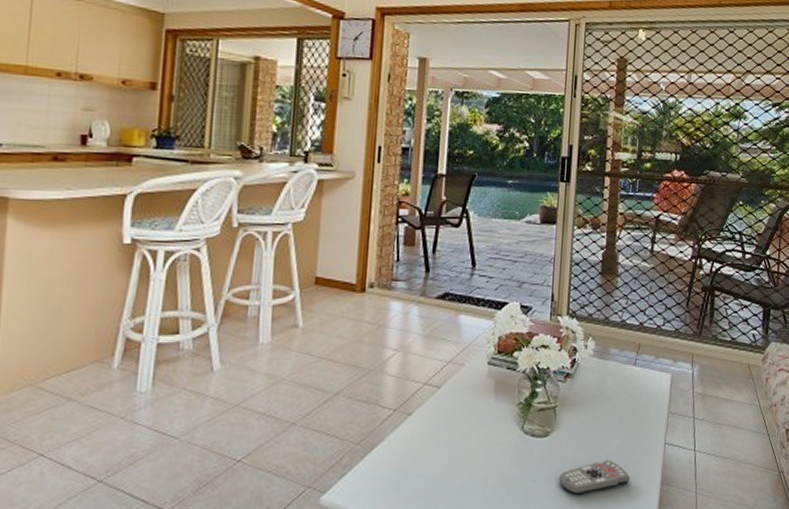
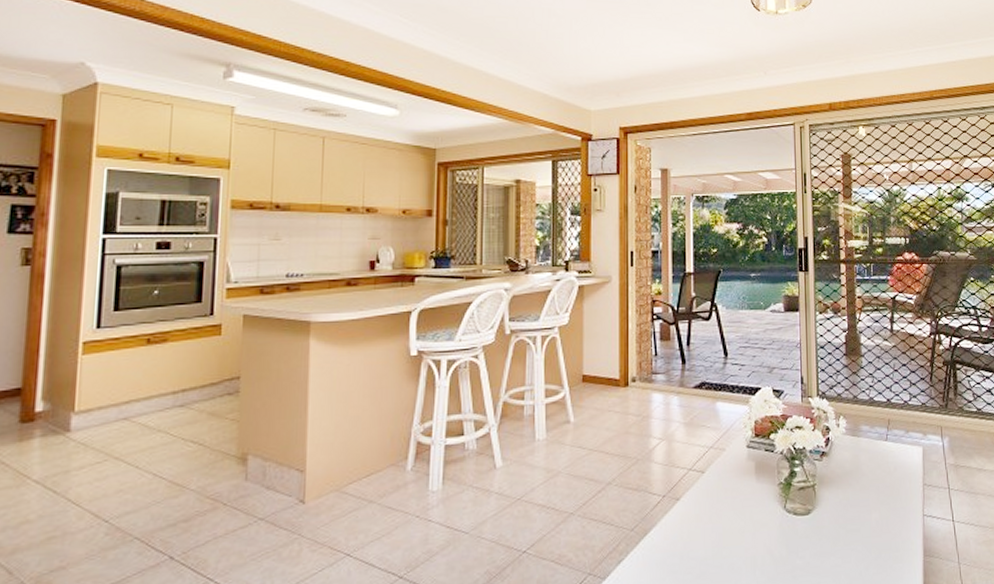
remote control: present [559,460,631,495] -> none [824,534,893,570]

